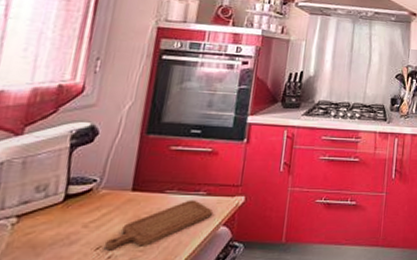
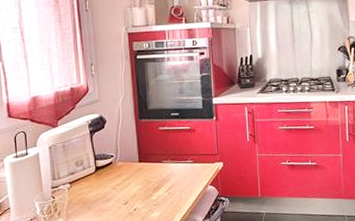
chopping board: present [105,200,213,251] -> none [130,166,200,205]

